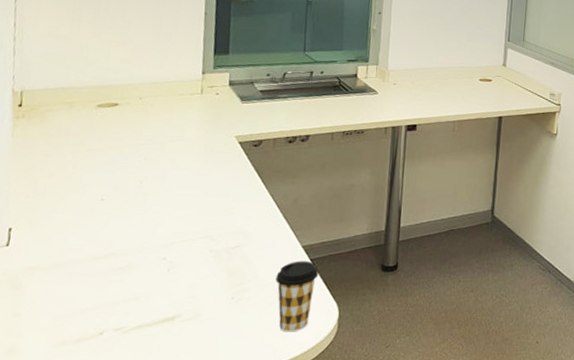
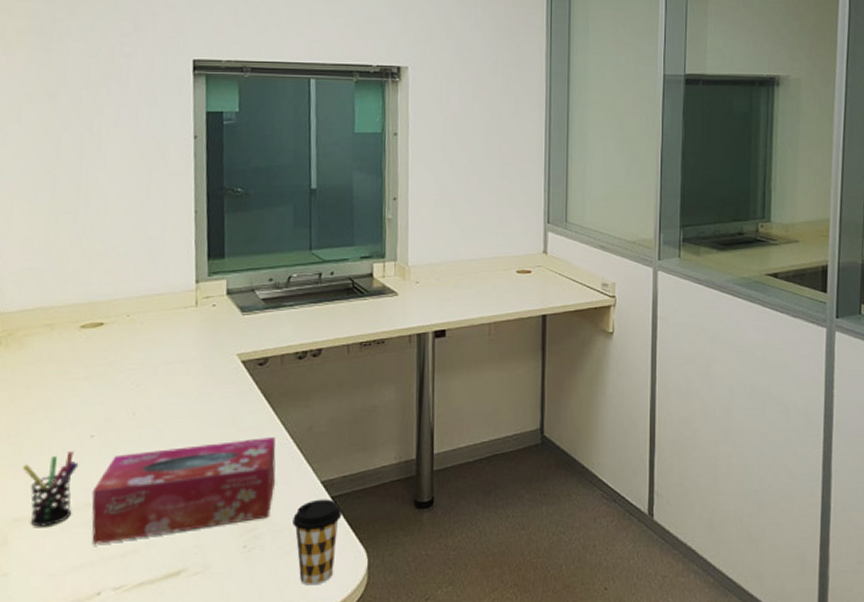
pen holder: none [38,212,90,275] -> present [22,451,79,527]
tissue box: none [97,207,265,291] -> present [91,437,276,544]

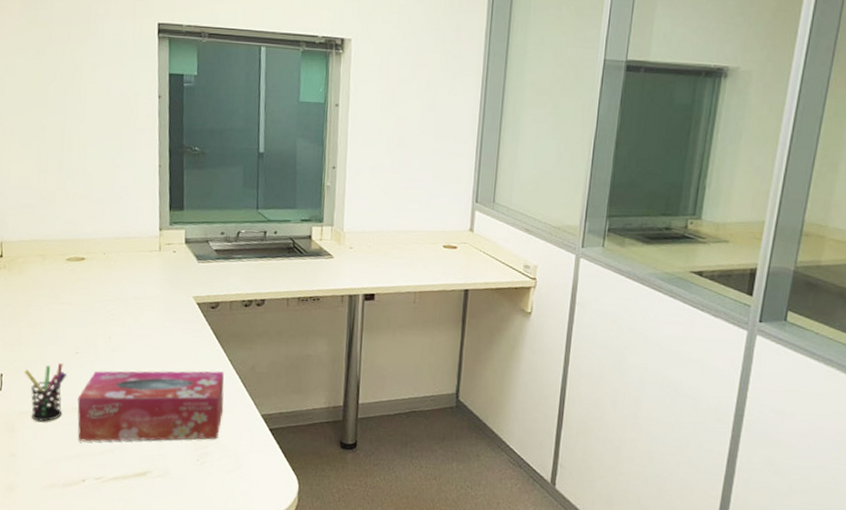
coffee cup: present [293,499,342,586] -> none [237,429,278,500]

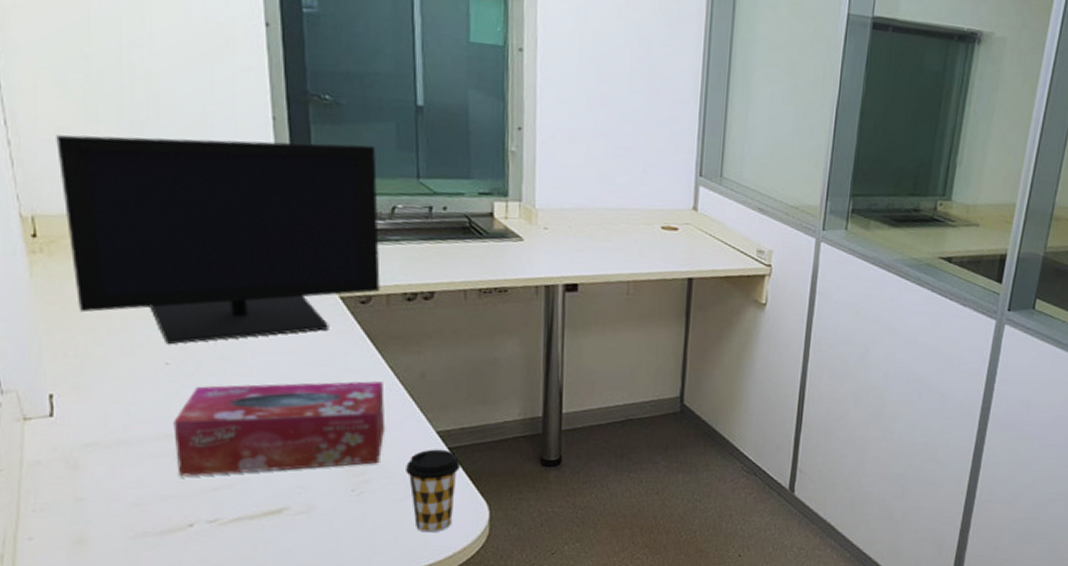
monitor: none [20,183,228,339] -> present [56,135,380,345]
pen holder: present [24,363,67,422] -> none [86,378,155,454]
coffee cup: none [237,429,278,500] -> present [406,449,461,533]

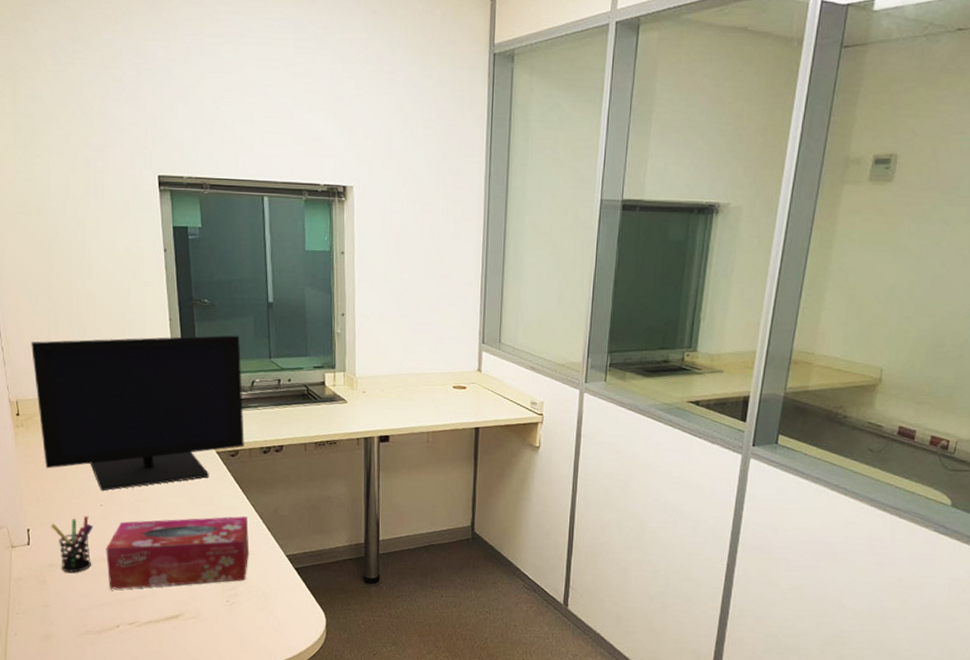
pen holder: none [86,378,155,454] -> present [50,516,94,573]
coffee cup: present [406,449,461,533] -> none [265,569,304,636]

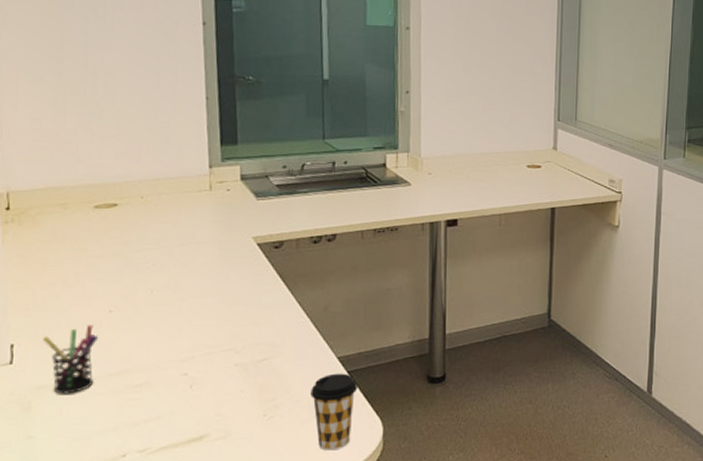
monitor: present [31,335,244,491] -> none [31,114,291,295]
tissue box: present [106,516,249,589] -> none [113,316,293,411]
coffee cup: none [265,569,304,636] -> present [311,373,358,451]

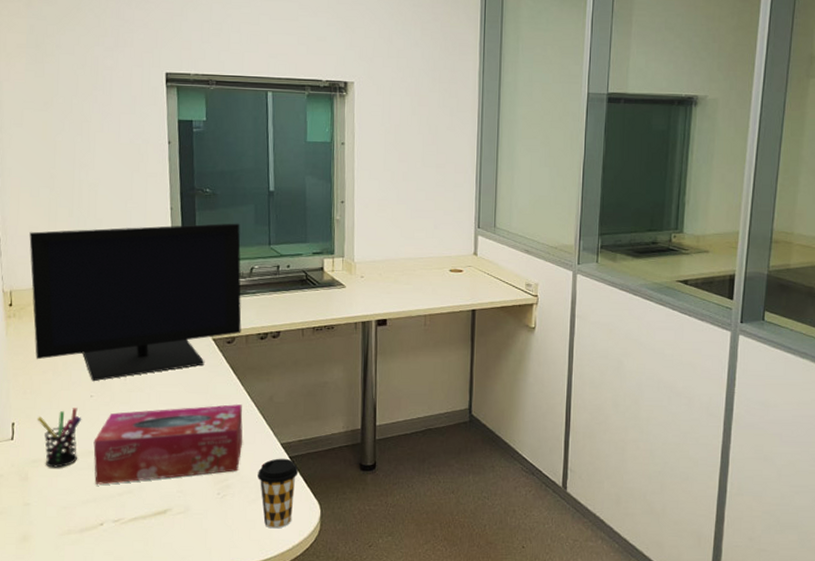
monitor: none [31,114,291,295] -> present [29,223,242,382]
tissue box: none [113,316,293,411] -> present [93,404,243,485]

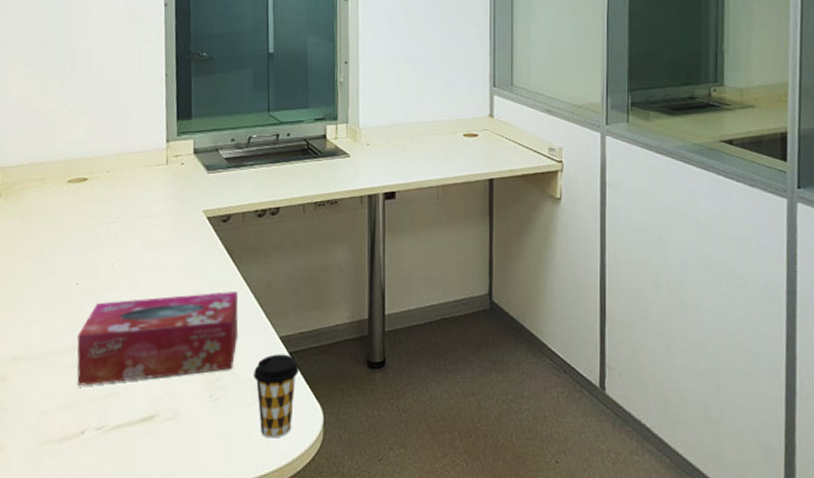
monitor: present [29,223,242,382] -> none [19,89,238,268]
pen holder: present [37,408,82,468] -> none [19,297,66,366]

